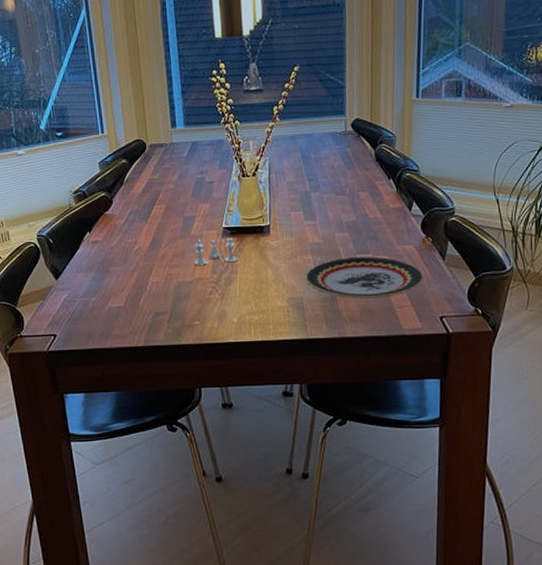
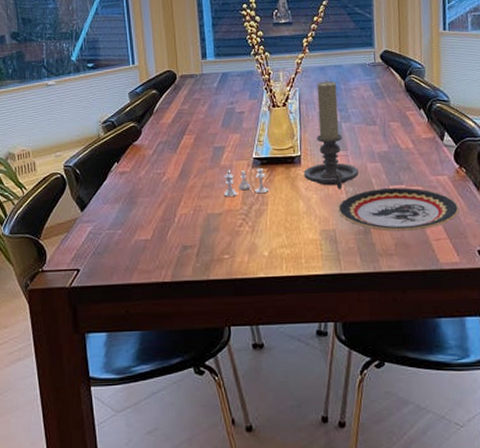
candle holder: none [272,150,327,258] -> present [303,81,360,189]

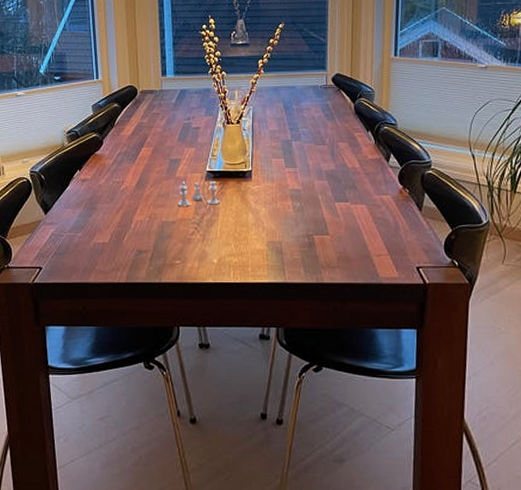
candle holder: present [303,81,360,189] -> none [254,101,307,204]
plate: present [337,187,459,231] -> none [284,204,401,246]

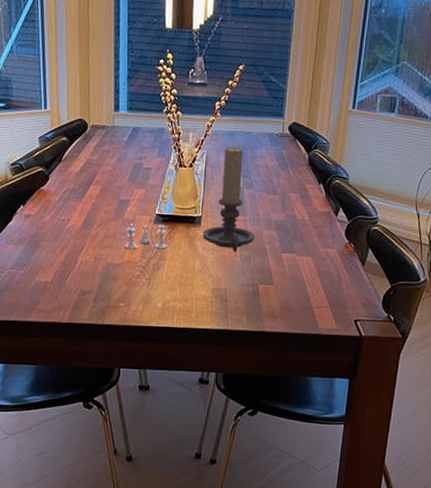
candle holder: none [254,101,307,204] -> present [202,146,255,252]

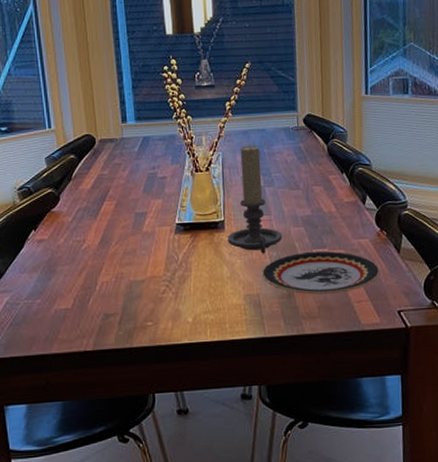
salt and pepper shaker set: present [124,223,168,249] -> none [146,233,192,263]
plate: none [230,254,343,297] -> present [261,251,380,295]

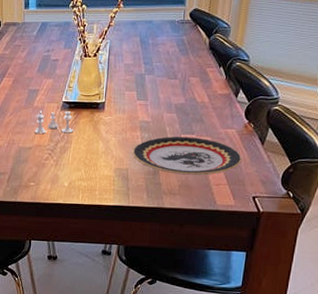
salt and pepper shaker set: none [146,233,192,263] -> present [34,110,74,134]
candle holder: present [227,145,283,254] -> none [106,35,156,135]

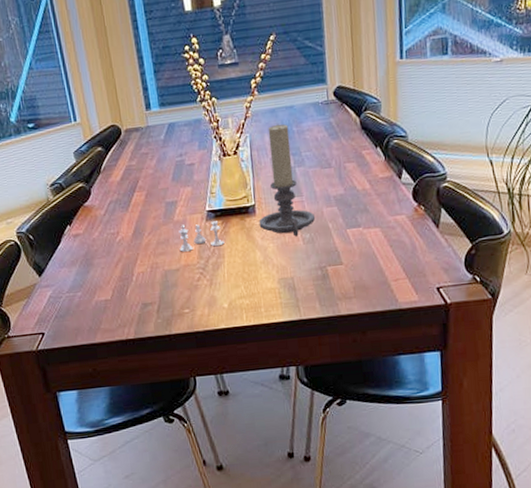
candle holder: none [106,35,156,135] -> present [259,124,316,237]
plate: present [132,136,242,175] -> none [294,230,418,275]

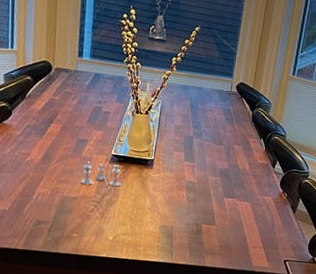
candle holder: present [259,124,316,237] -> none [154,99,202,194]

